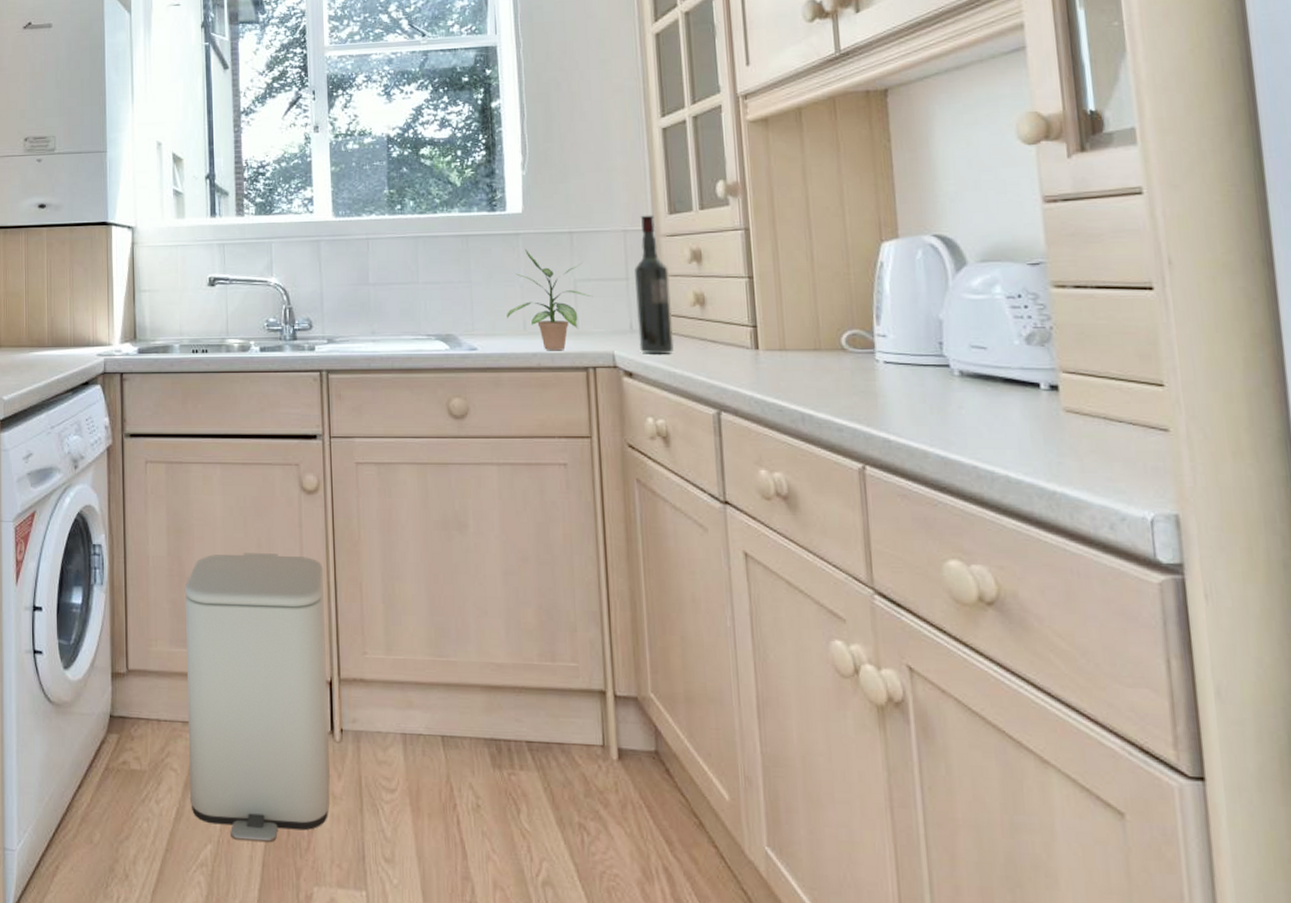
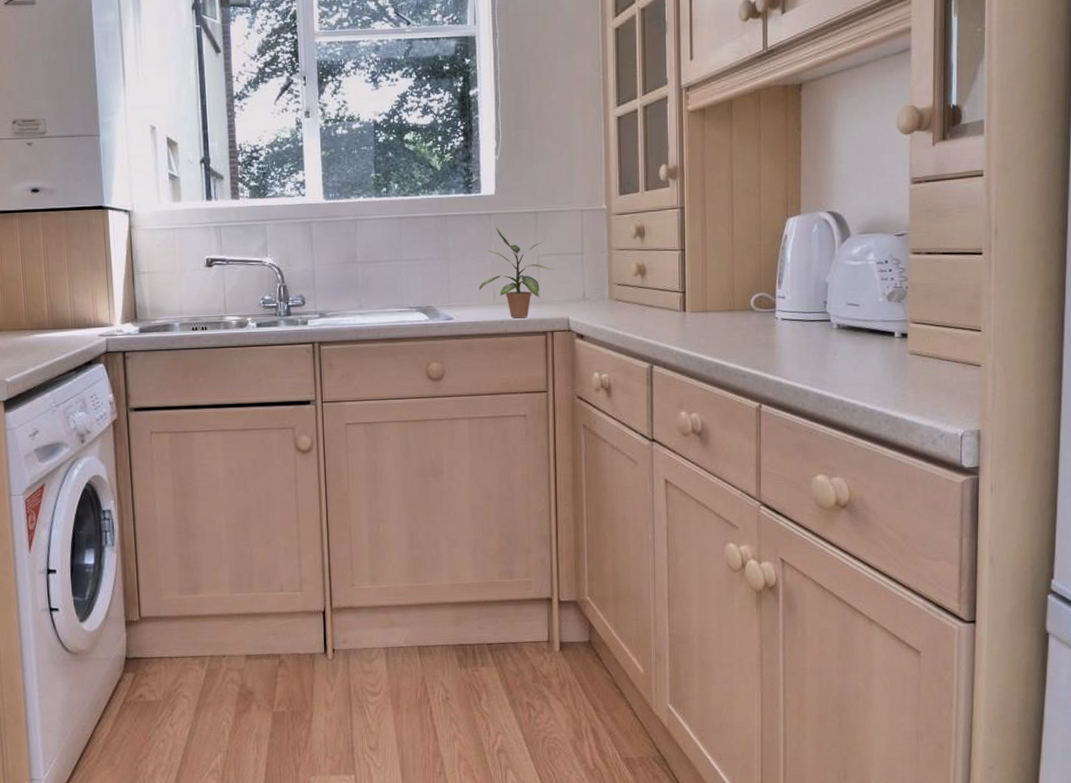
pedal bin: present [184,553,330,843] -> none [191,507,324,749]
wine bottle: present [633,215,674,353] -> none [588,196,618,318]

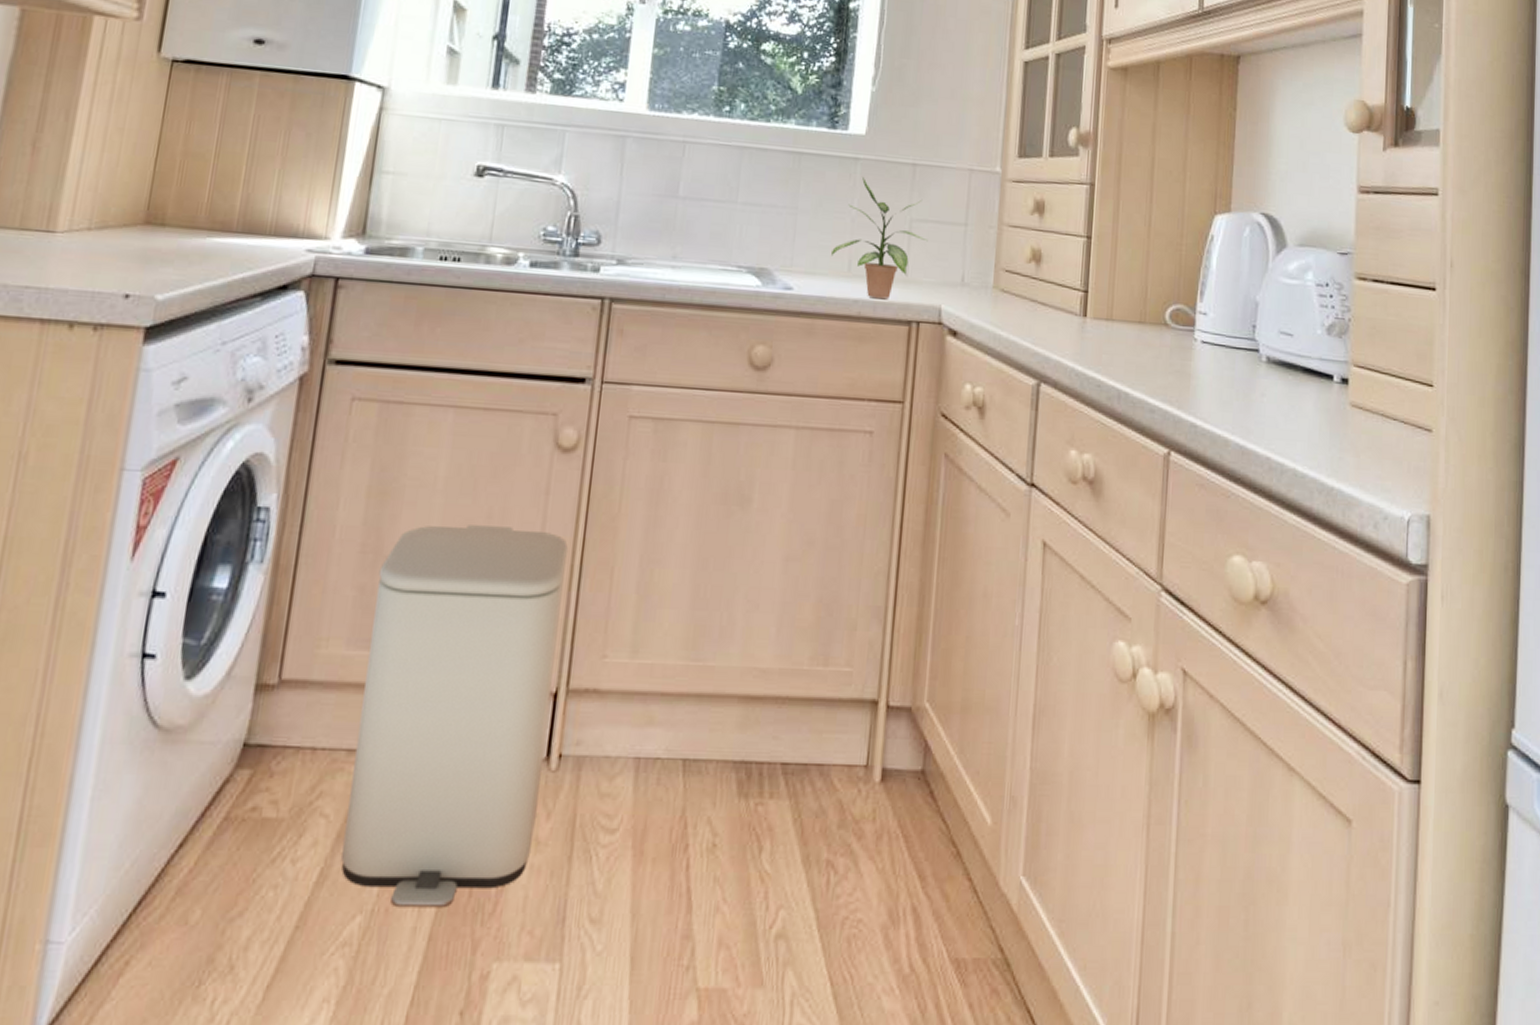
pedal bin: none [191,507,324,749] -> present [341,525,569,908]

